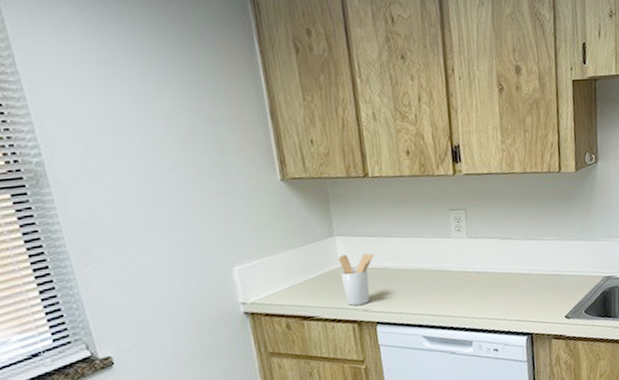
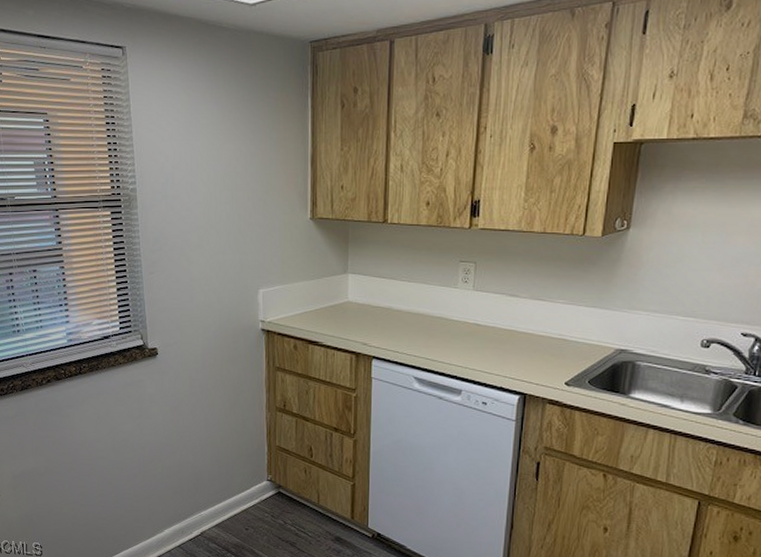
utensil holder: present [338,253,375,306] -> none [347,291,381,338]

